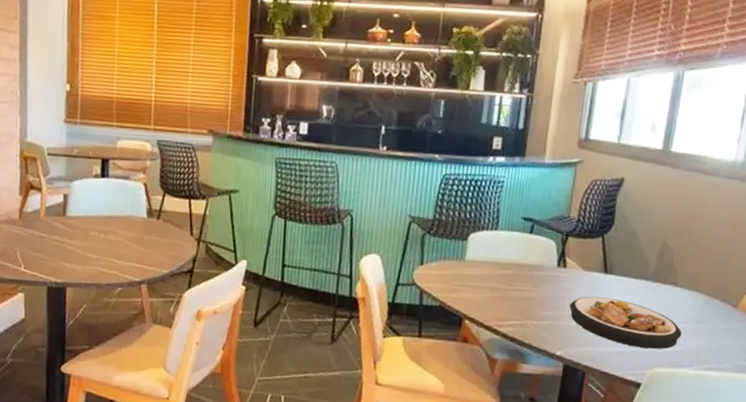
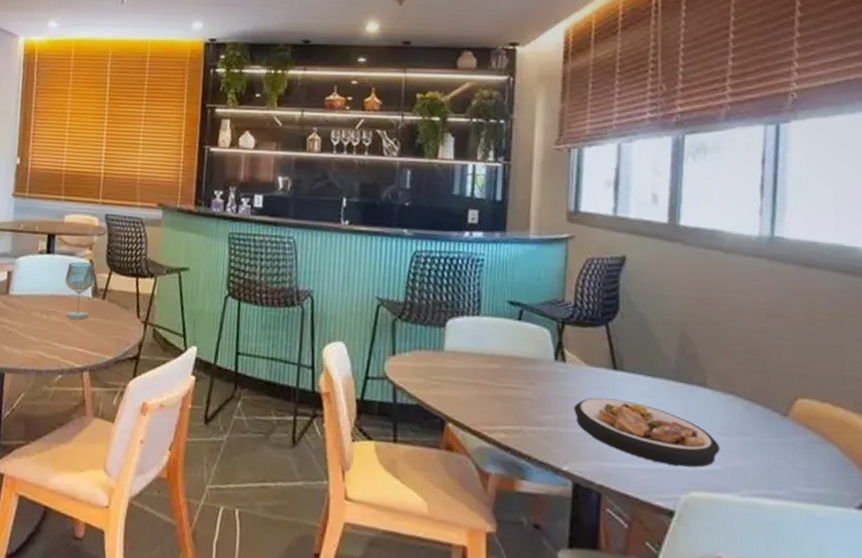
wine glass: none [120,185,150,239] -> present [65,262,96,320]

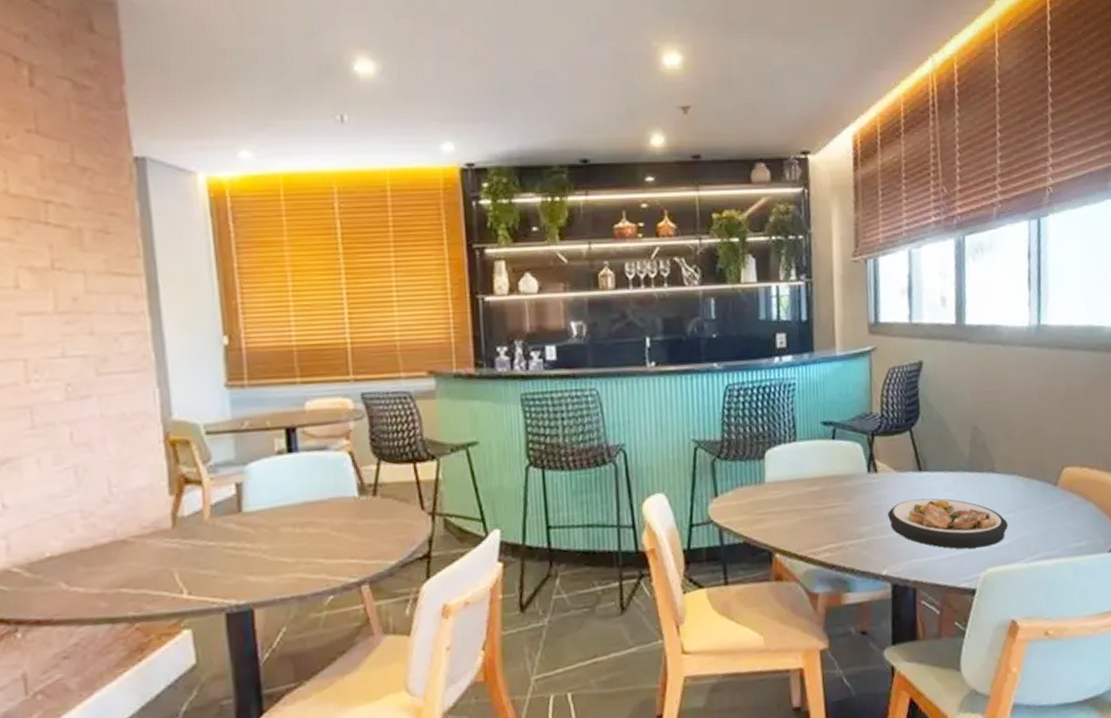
wine glass: present [65,262,96,320] -> none [318,455,360,528]

